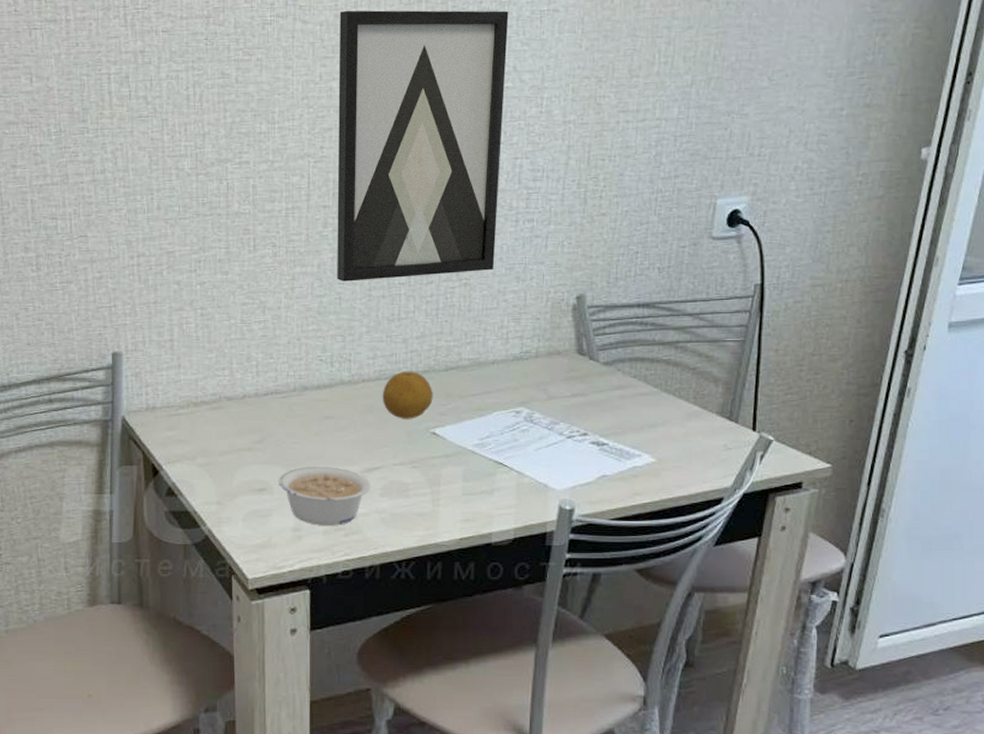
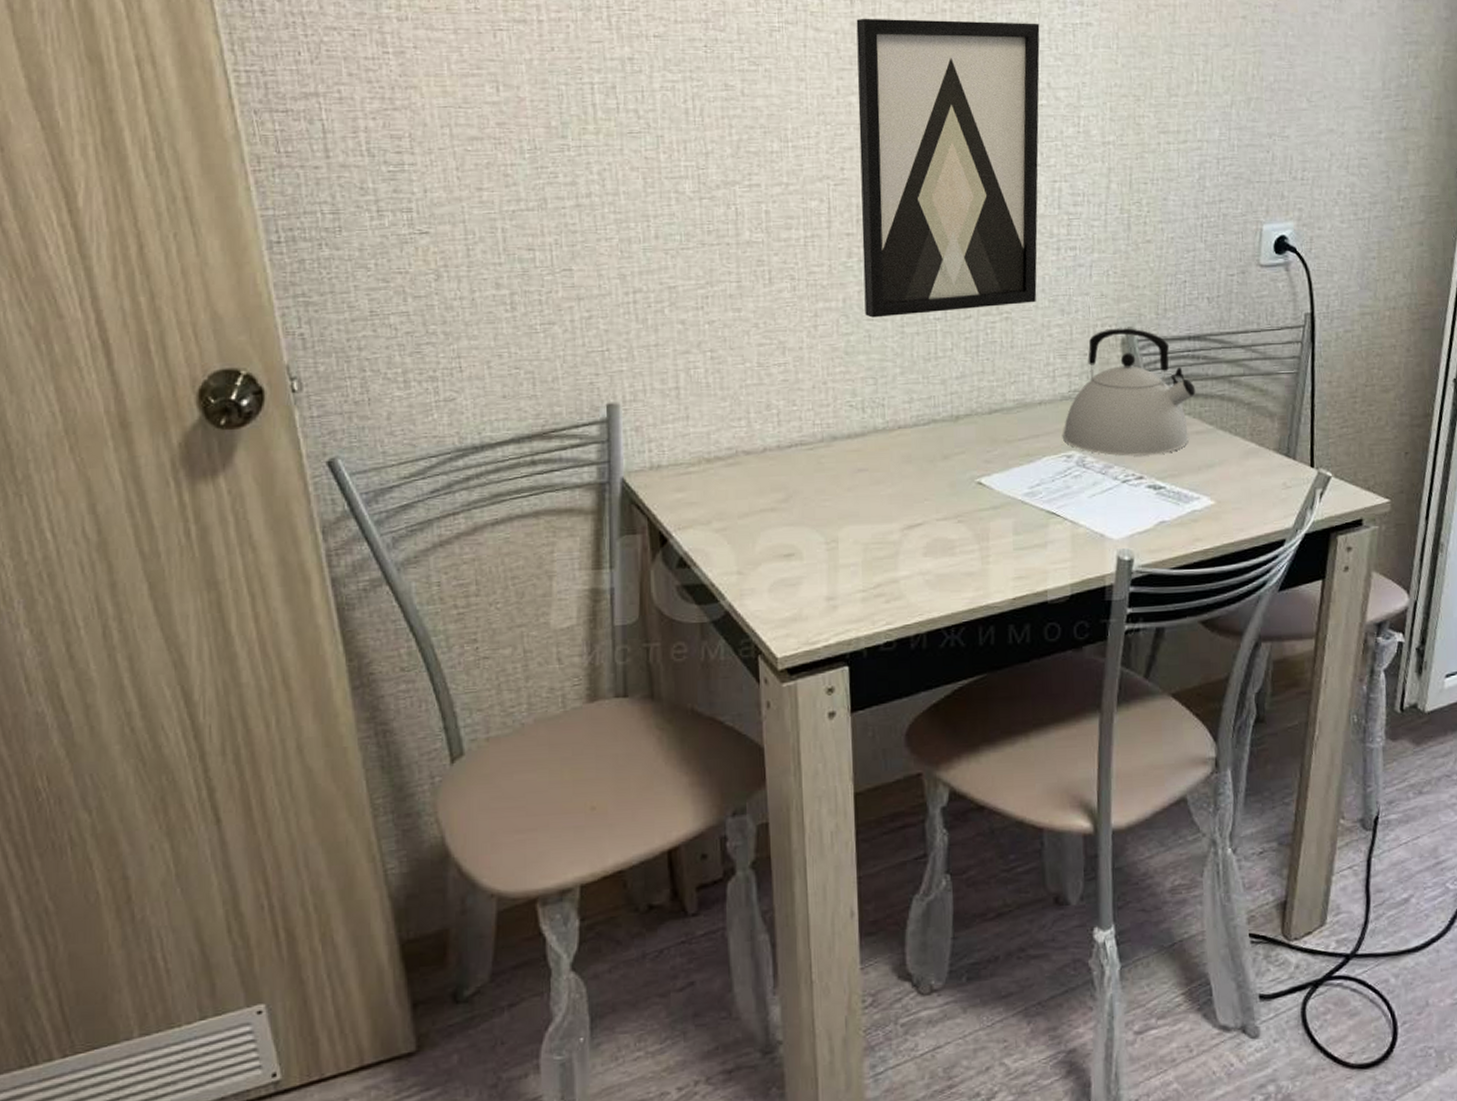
legume: present [277,466,371,526] -> none [807,525,913,593]
fruit: present [382,371,433,419] -> none [920,415,977,469]
kettle: none [513,295,642,414] -> present [1063,328,1196,456]

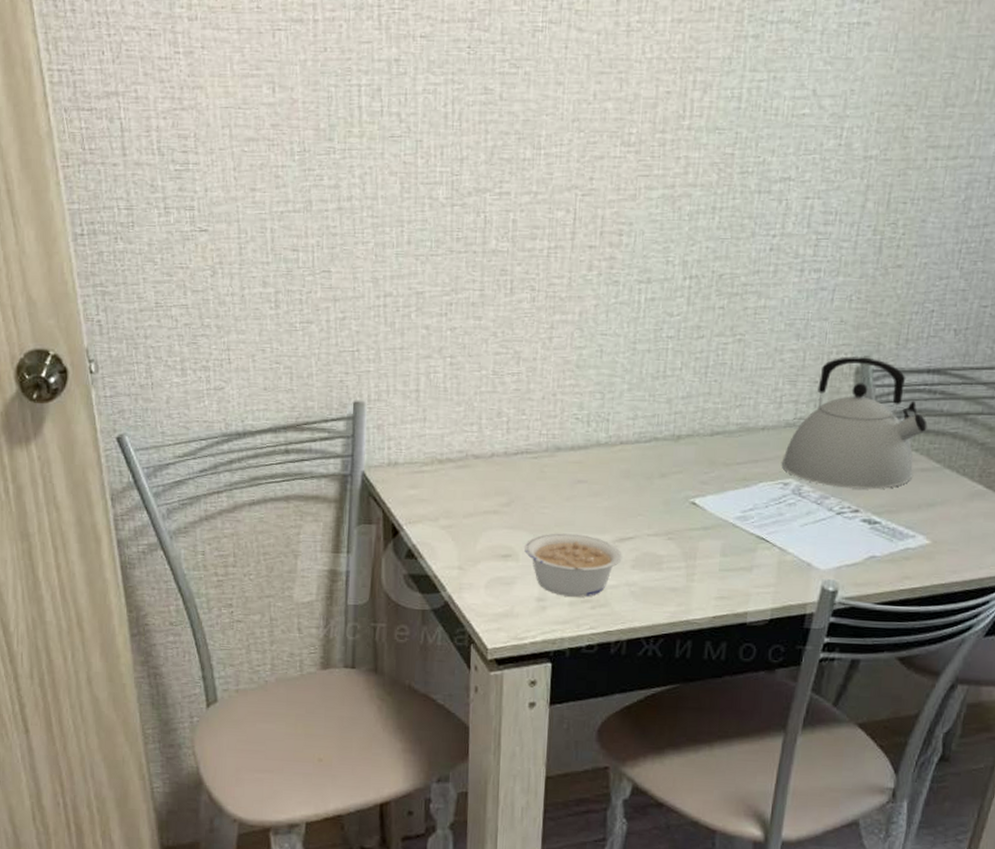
legume: none [807,525,913,593] -> present [524,533,622,597]
wall art: present [856,18,1040,318] -> none [599,17,813,333]

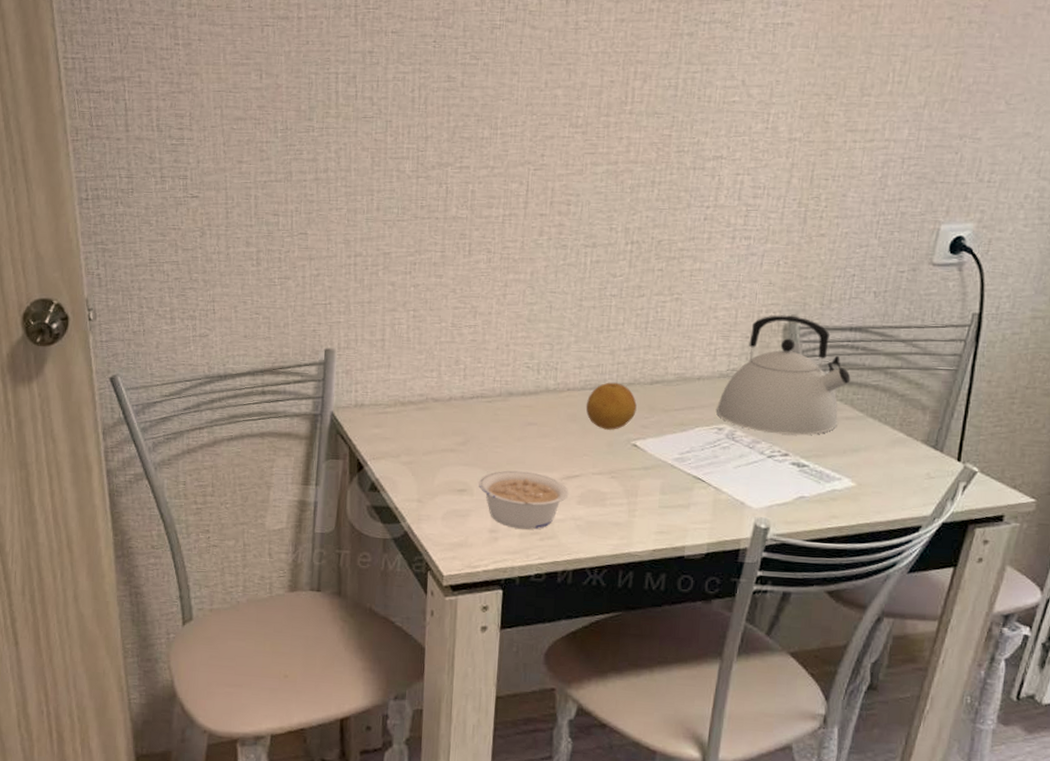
fruit: none [640,434,696,487] -> present [585,382,637,430]

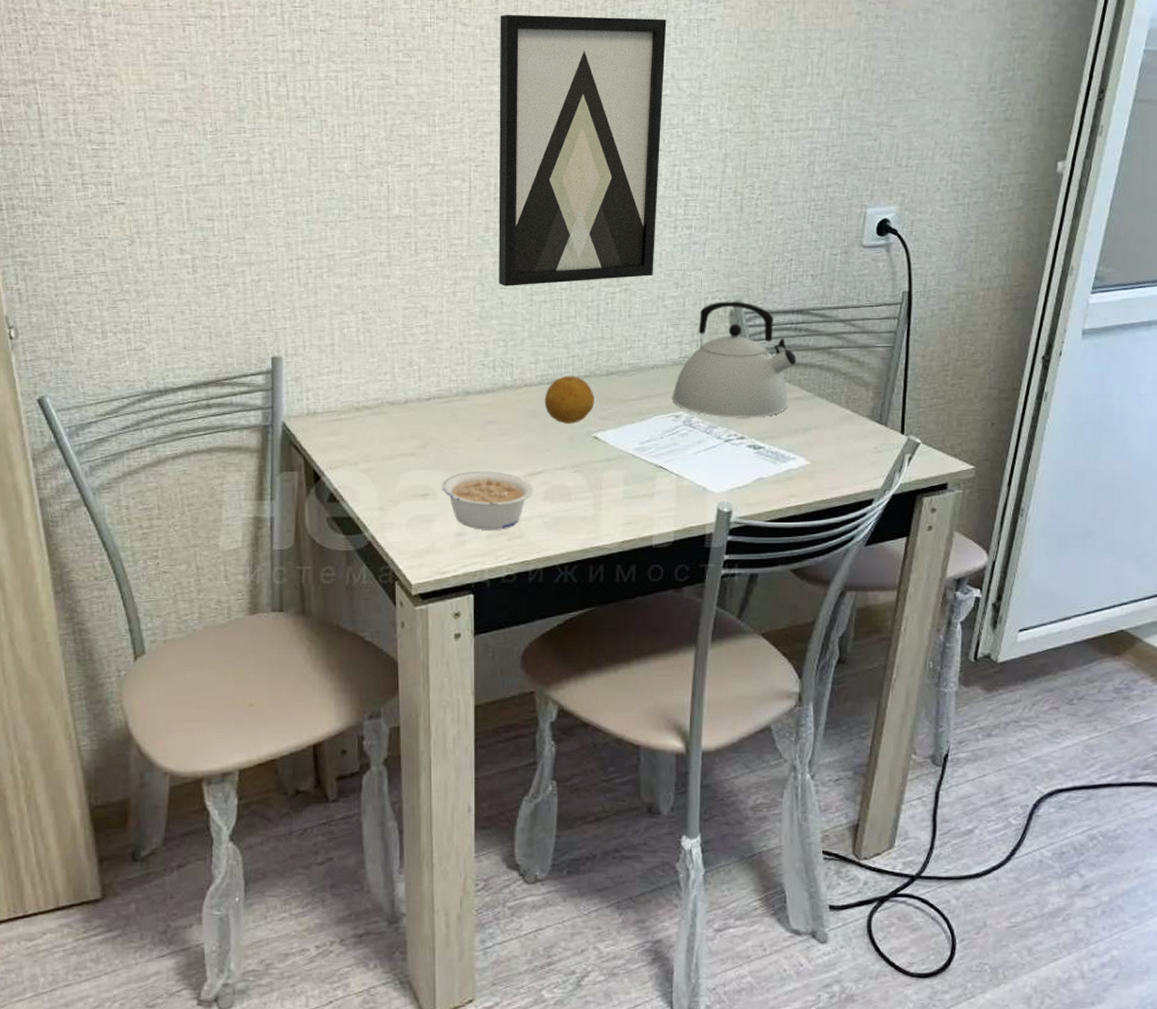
wall art: none [549,17,741,291] -> present [498,14,667,286]

